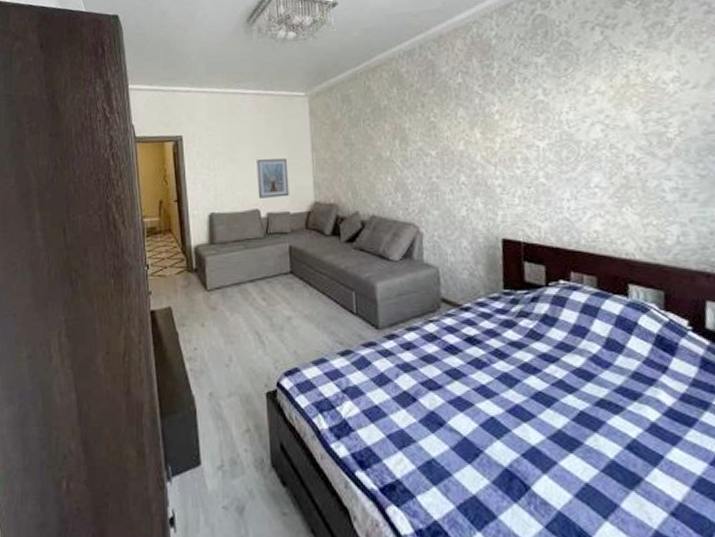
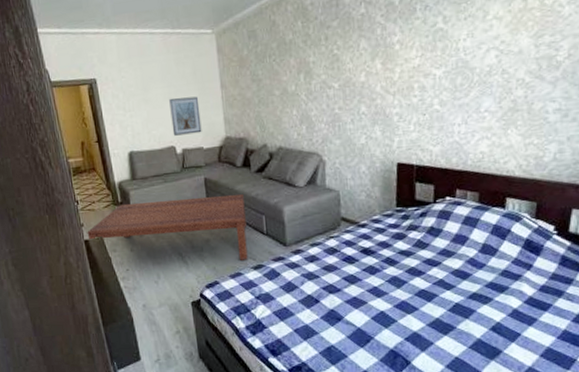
coffee table: none [154,266,335,344] -> present [87,194,248,260]

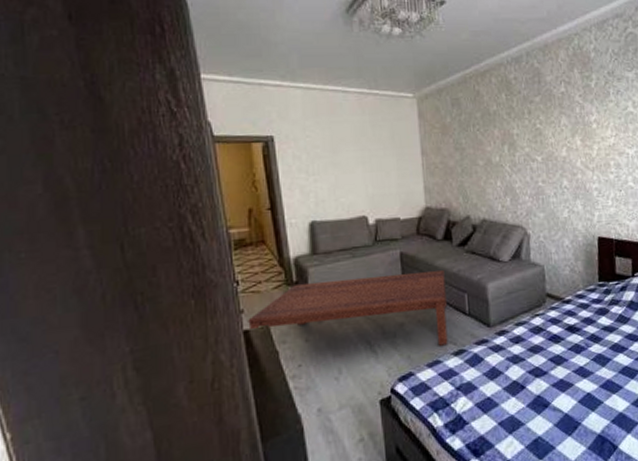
picture frame: present [169,96,202,136] -> none [362,162,399,205]

